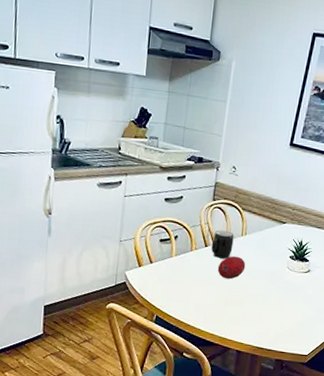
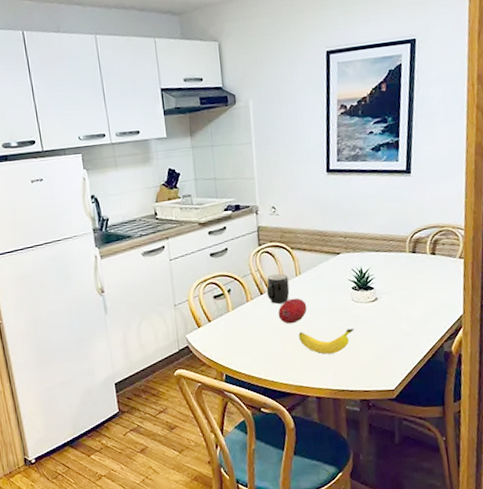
banana: none [232,288,284,314] -> present [298,328,354,354]

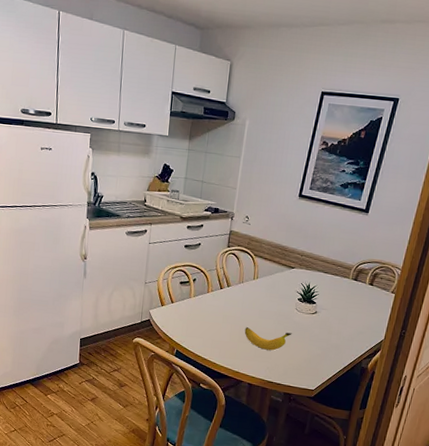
mug: present [266,274,290,304] -> none [225,274,247,300]
fruit: present [278,298,307,324] -> none [231,297,257,319]

